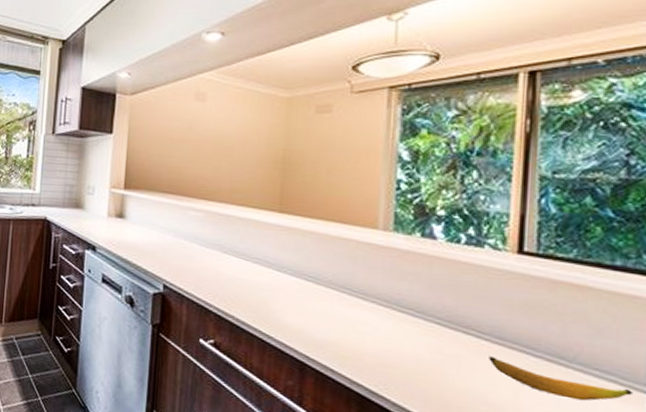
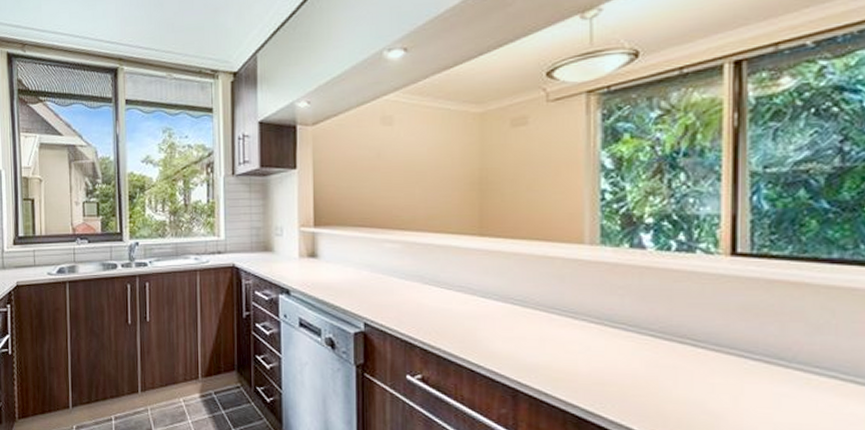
banana: present [489,356,634,401] -> none [706,364,856,400]

